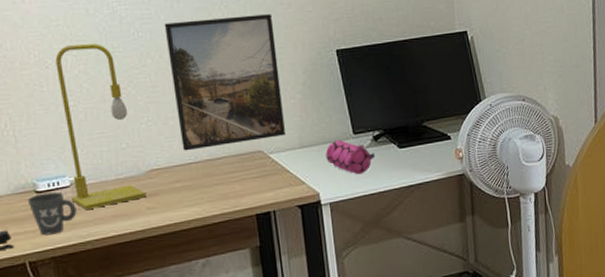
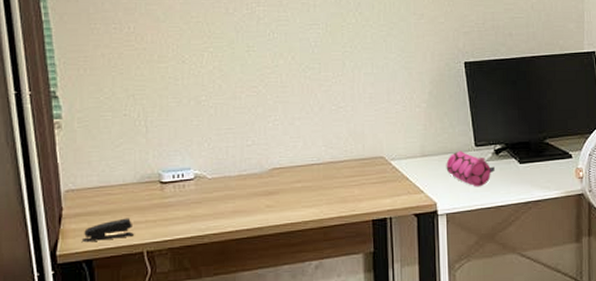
mug: present [27,192,77,236] -> none [151,183,198,226]
table lamp: present [55,44,147,211] -> none [192,42,267,204]
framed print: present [164,14,285,151] -> none [299,23,408,152]

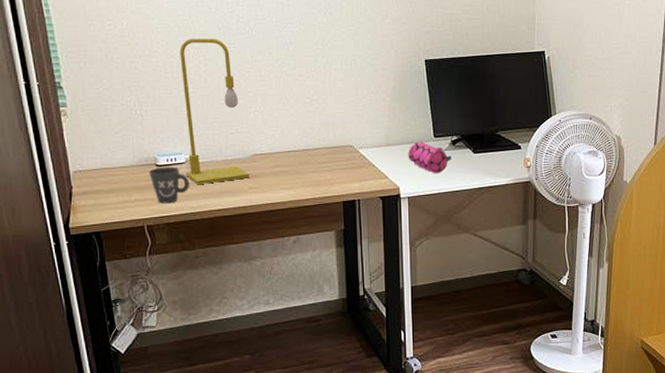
stapler: present [81,218,134,243] -> none [90,196,135,217]
mug: none [151,183,198,226] -> present [148,167,190,204]
table lamp: none [192,42,267,204] -> present [180,39,250,185]

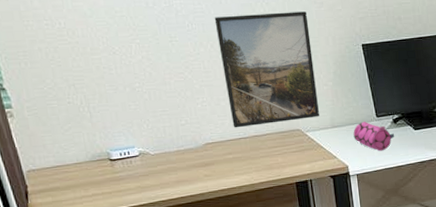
mug: present [148,167,190,204] -> none [103,160,146,196]
table lamp: present [180,39,250,185] -> none [121,33,204,176]
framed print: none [275,23,374,140] -> present [214,11,319,128]

